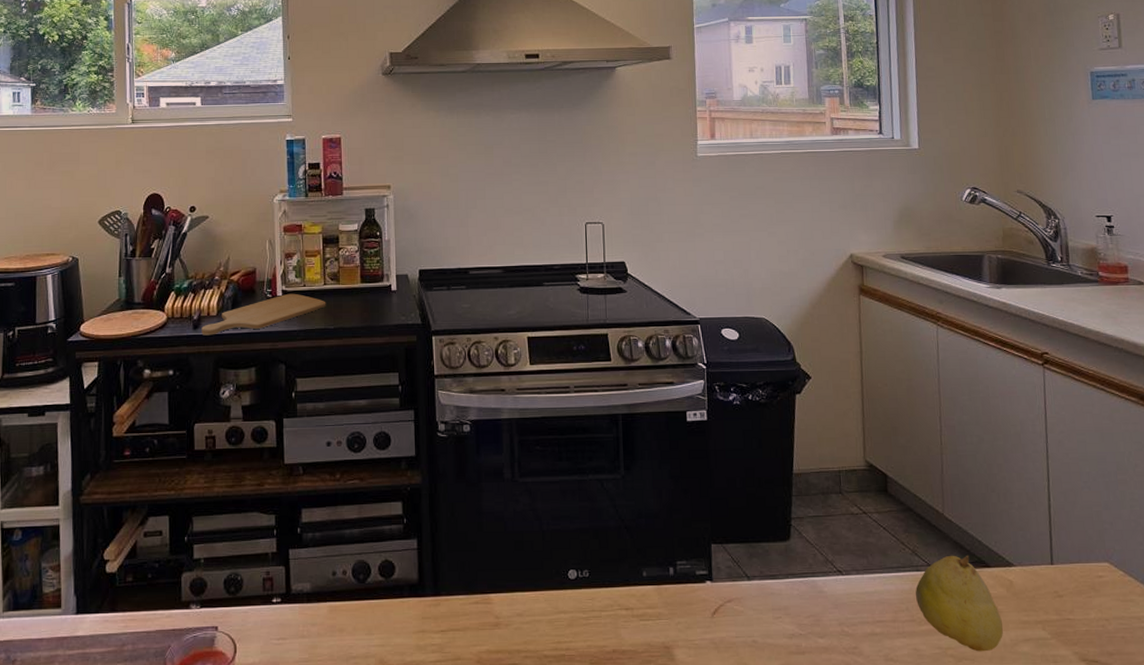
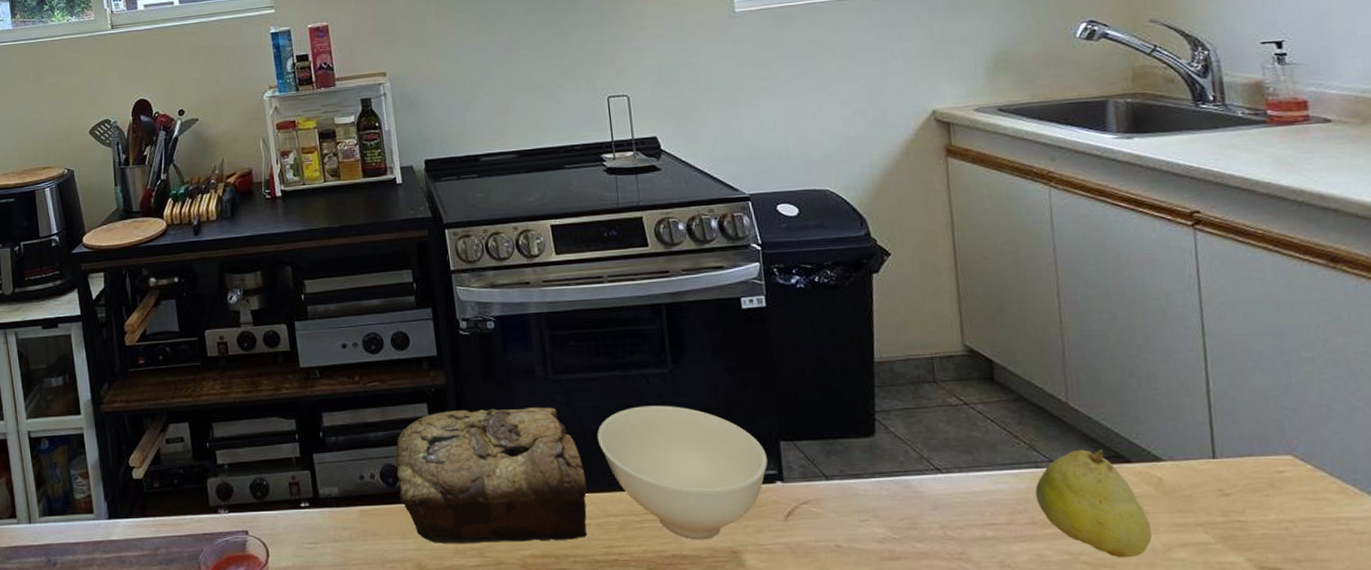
chopping board: present [201,293,326,336] -> none [202,192,329,241]
bread loaf: none [367,508,542,640] -> present [395,407,587,544]
bowl: none [554,508,700,636] -> present [596,405,768,540]

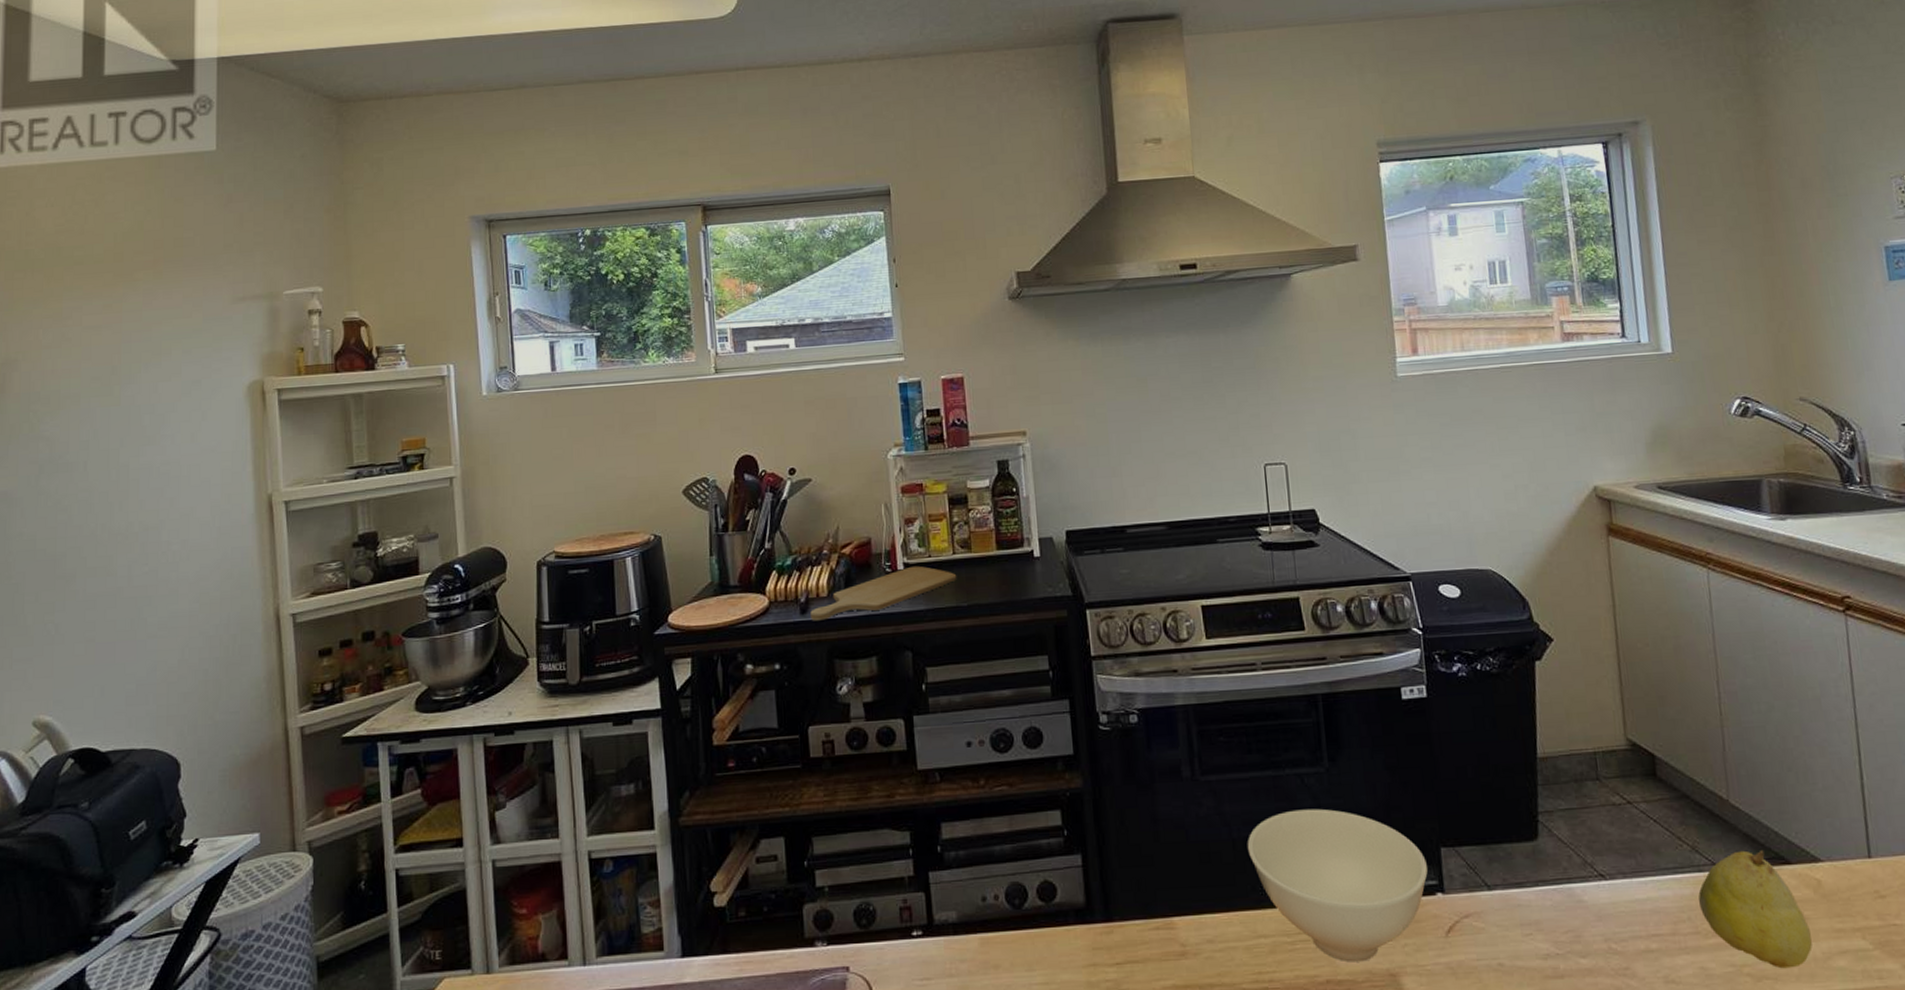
chopping board: none [202,192,329,241] -> present [810,565,957,621]
bread loaf: present [395,407,587,544] -> none [1023,812,1236,975]

